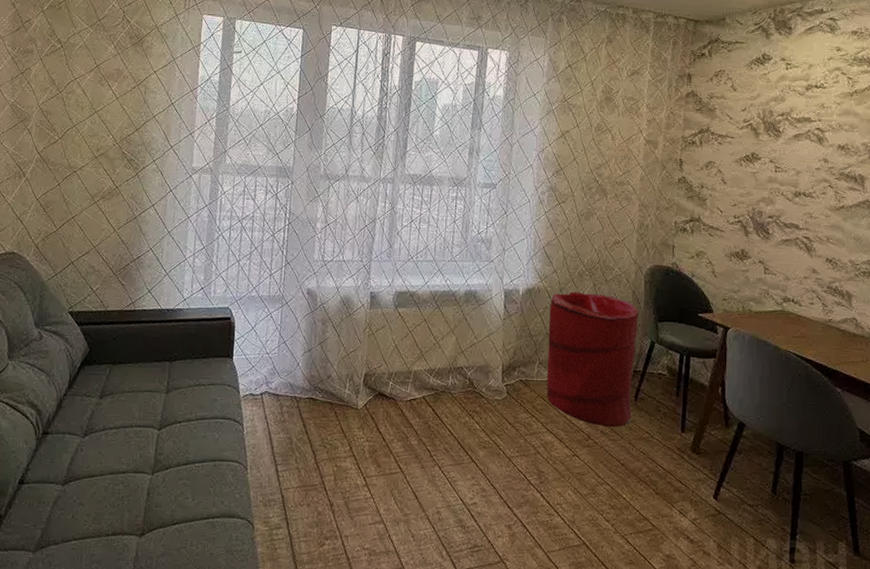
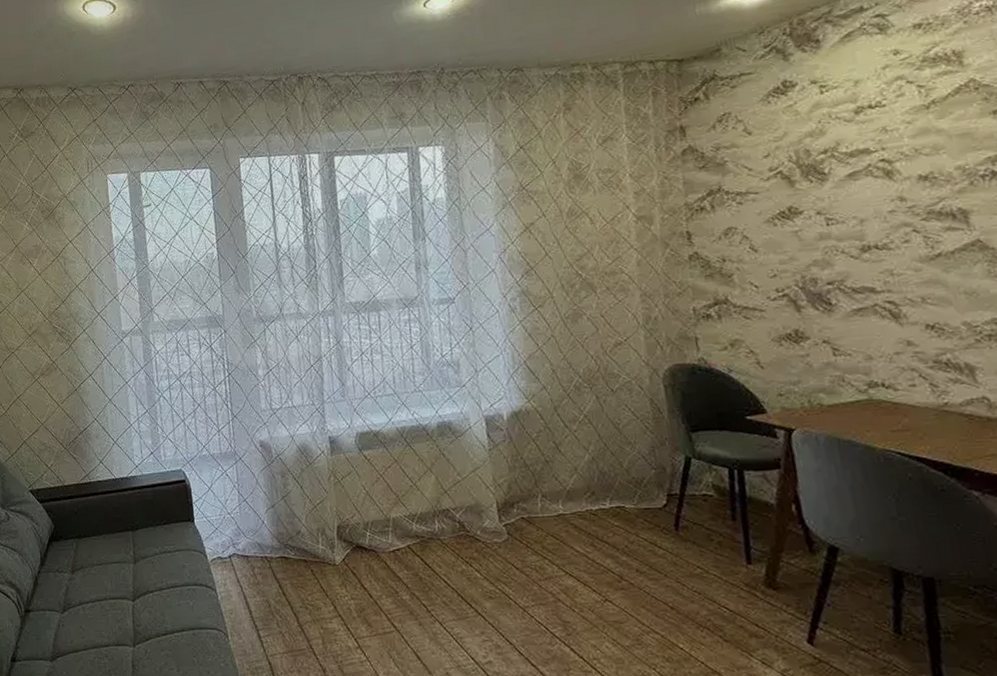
laundry hamper: present [546,291,639,427] -> none [544,407,676,564]

